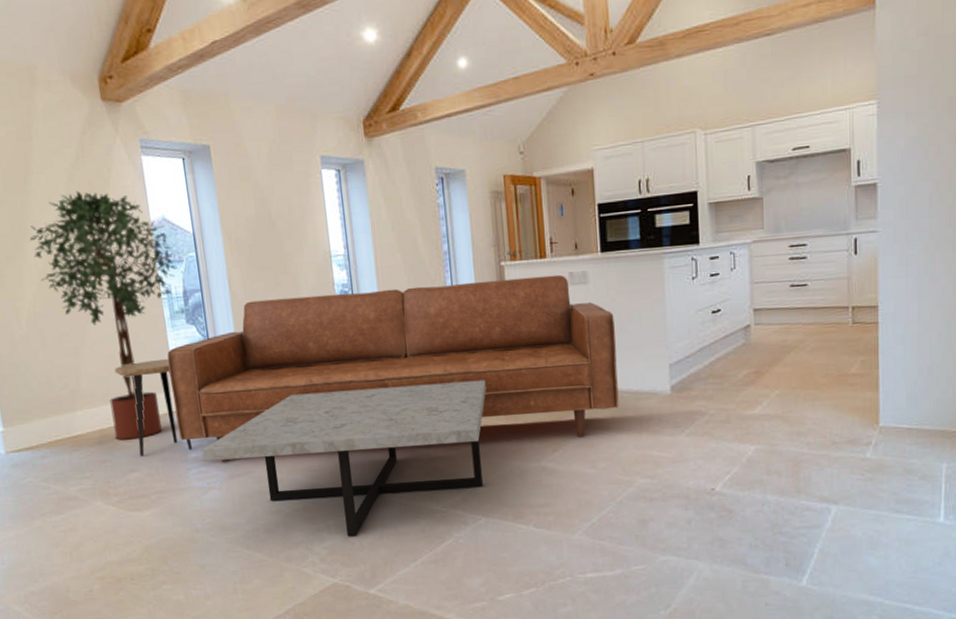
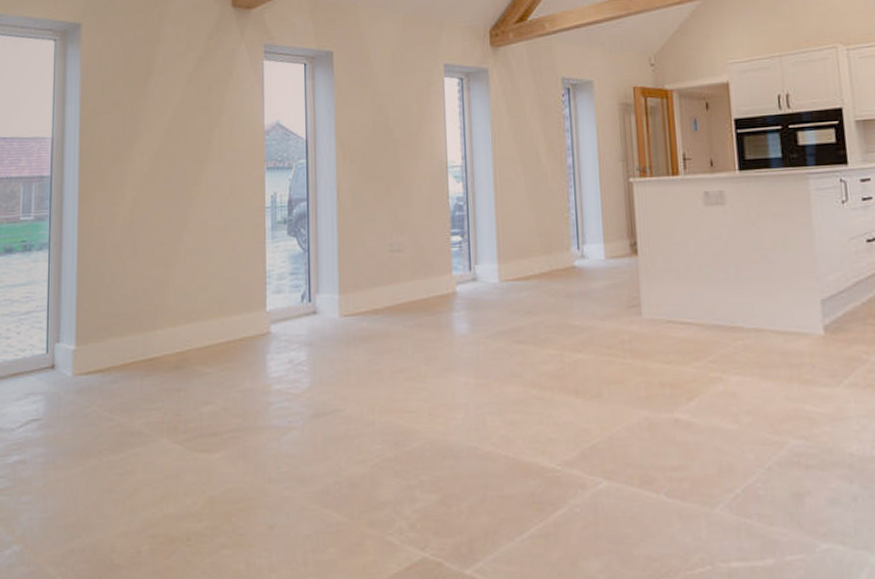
potted tree: present [30,190,178,440] -> none [140,93,286,366]
side table: present [114,358,193,457] -> none [204,273,278,386]
sofa: present [167,274,619,463] -> none [262,193,765,398]
coffee table: present [202,379,487,537] -> none [288,310,612,498]

